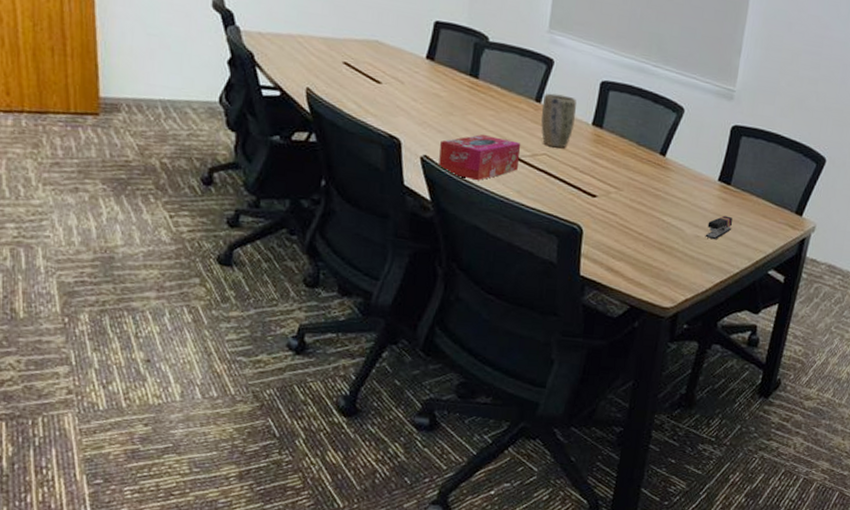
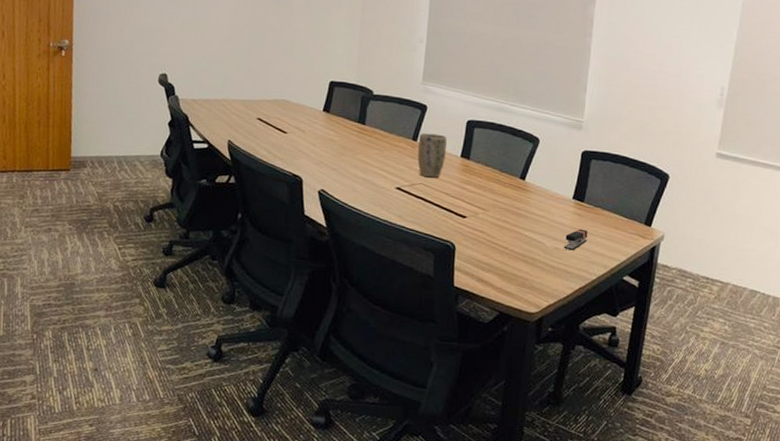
tissue box: present [439,134,521,181] -> none [333,170,401,209]

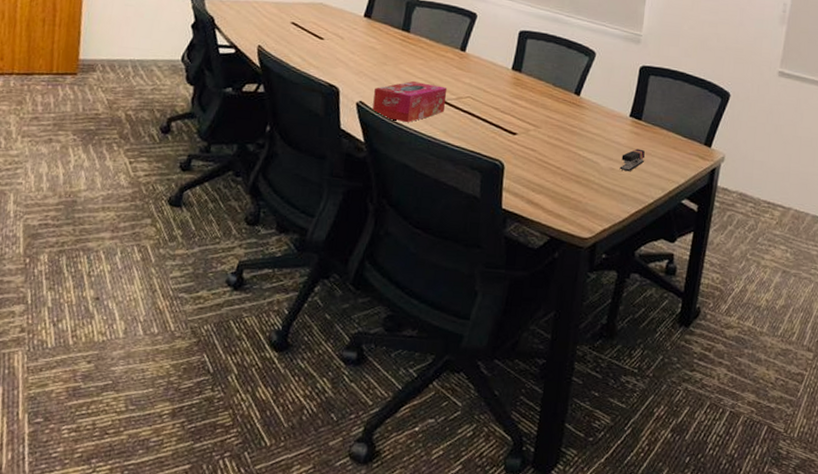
tissue box: none [333,170,401,209] -> present [372,81,448,123]
plant pot: present [417,133,447,178] -> none [465,42,498,91]

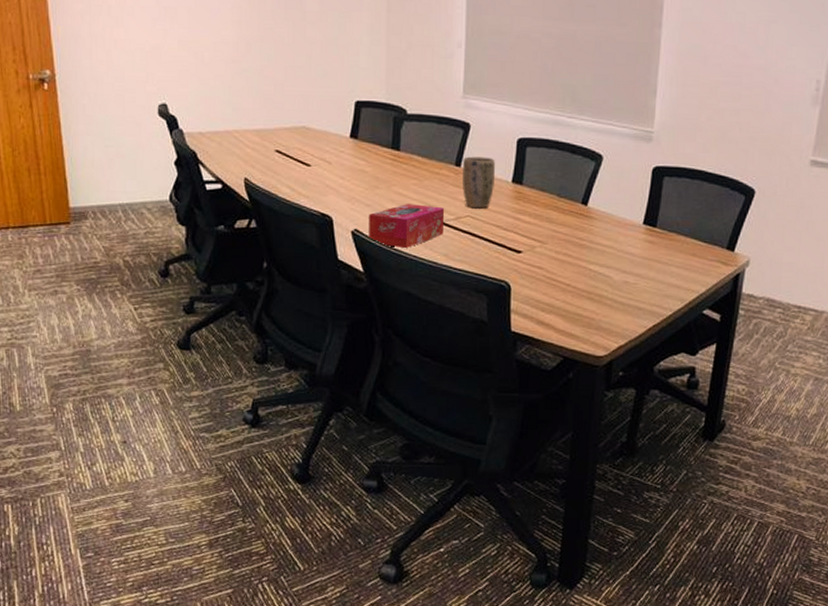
plant pot: none [465,42,498,91] -> present [462,156,496,209]
stapler: present [619,148,645,172] -> none [634,258,662,284]

